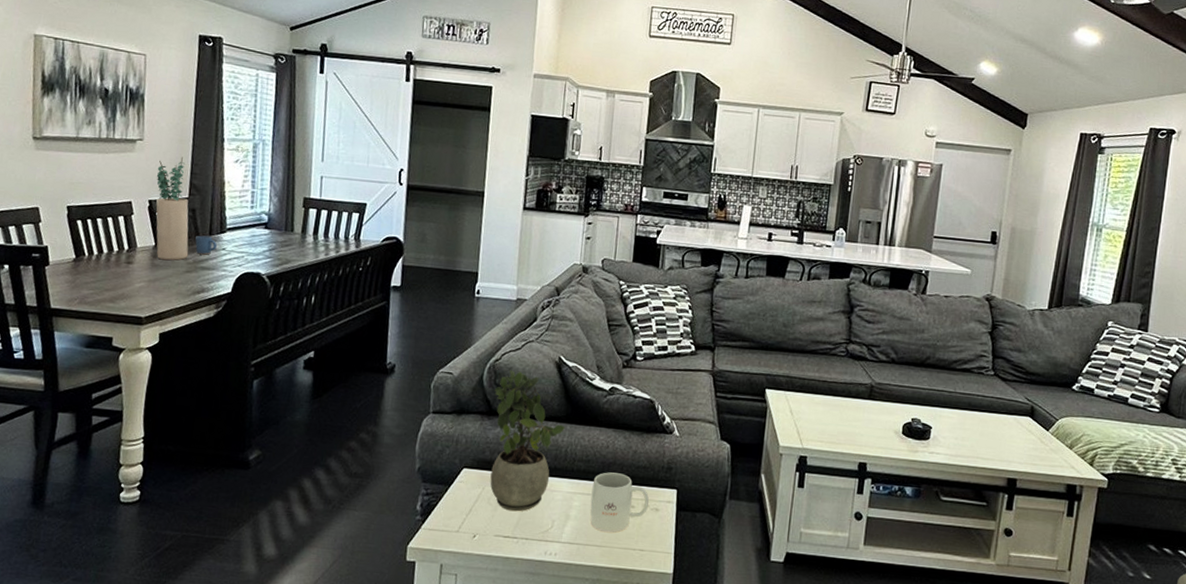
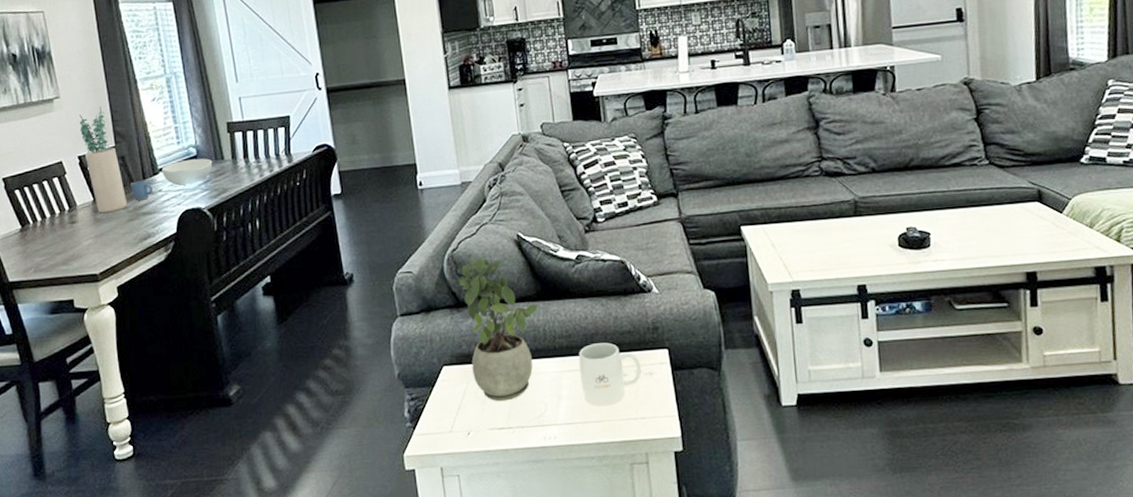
bowl: none [229,224,282,249] -> present [162,158,213,186]

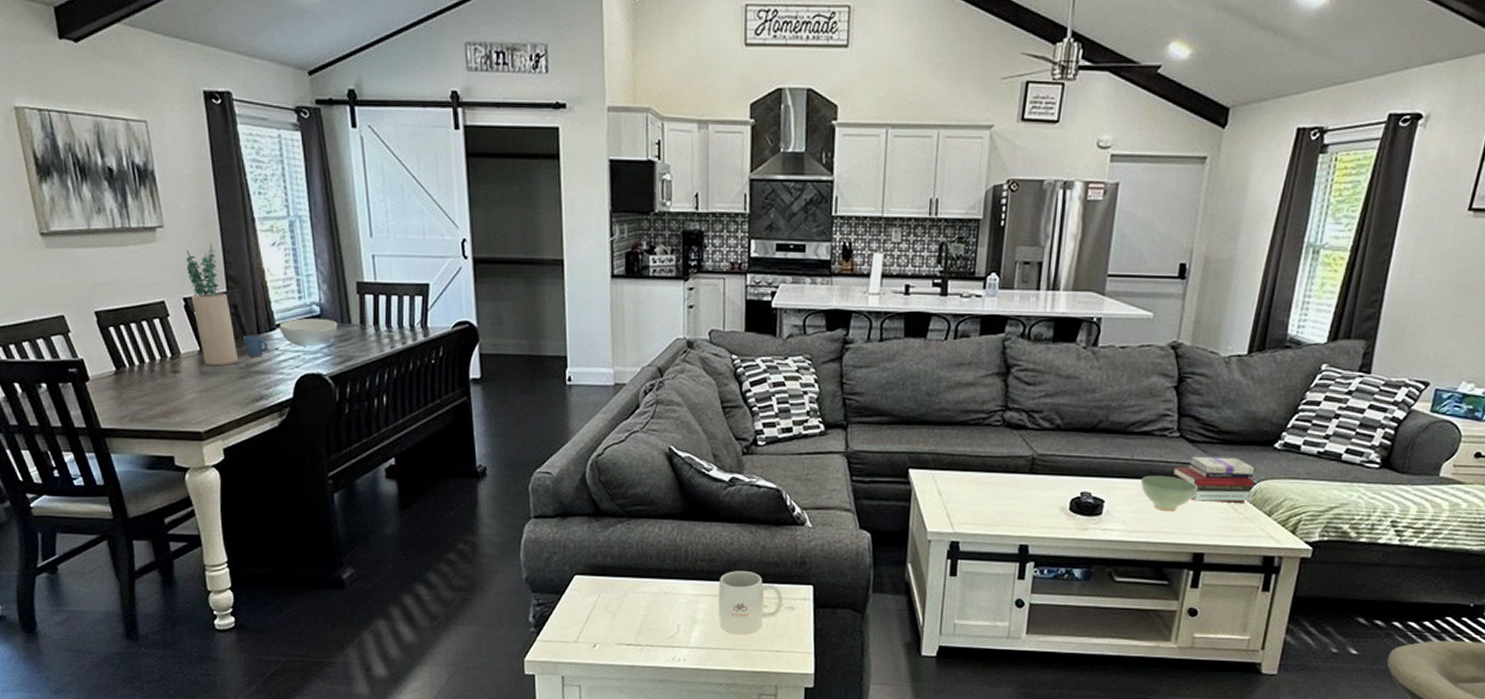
potted plant: present [458,256,539,402] -> none [600,465,684,618]
bowl: none [960,202,1017,236] -> present [1140,475,1198,512]
books: none [989,176,1072,223] -> present [1172,456,1254,503]

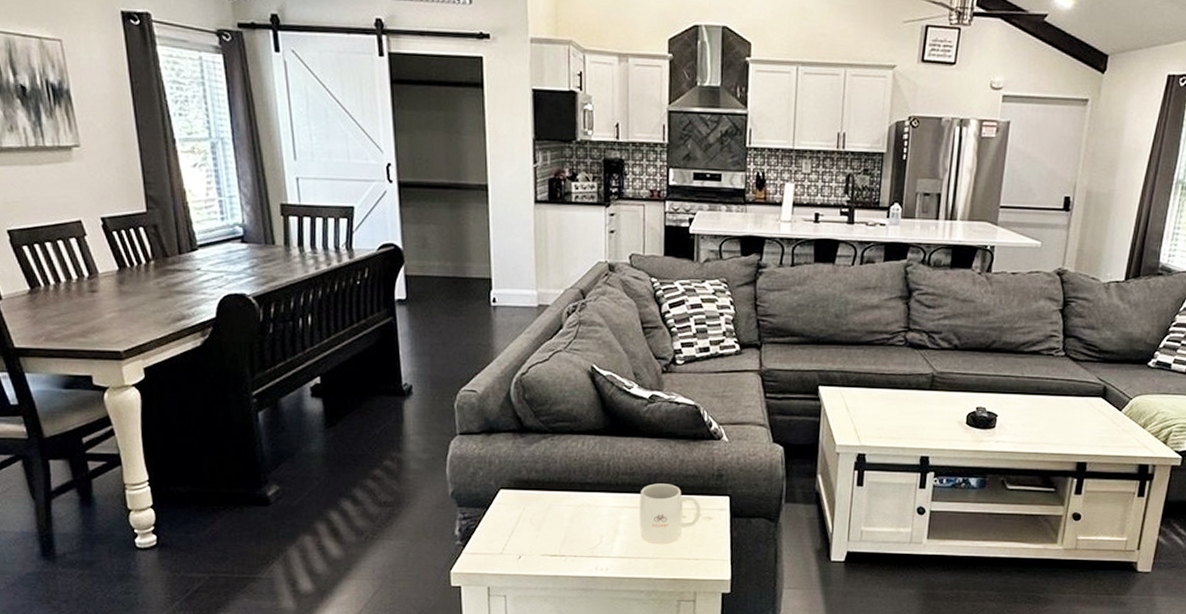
vase: present [185,243,239,367] -> none [103,163,160,286]
mug: present [243,335,268,357] -> none [164,255,190,277]
bowl: present [279,318,338,347] -> none [201,239,262,267]
bowl: present [1140,475,1198,512] -> none [1030,391,1082,425]
books: present [1172,456,1254,503] -> none [1058,373,1131,416]

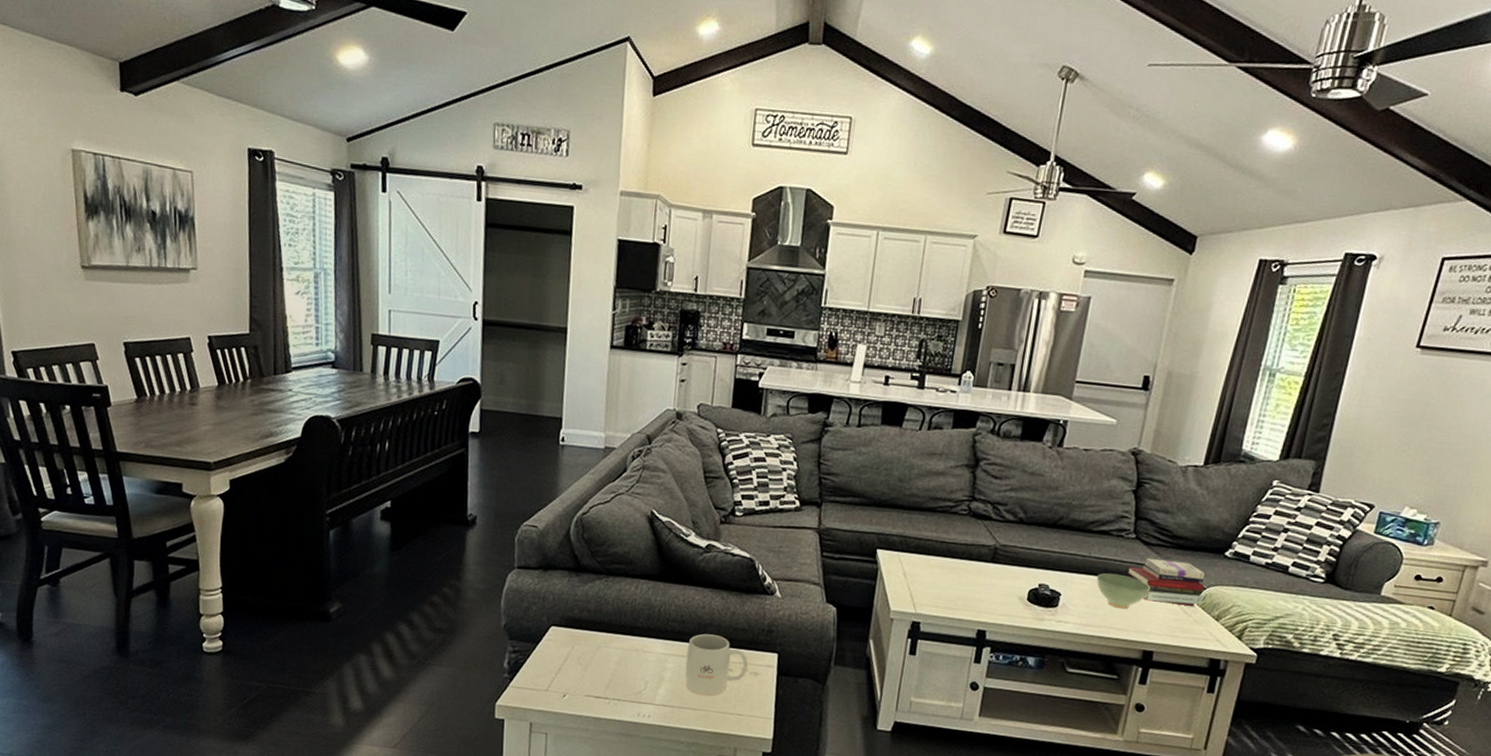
bowl: none [1030,391,1082,425] -> present [1096,573,1151,609]
books: none [1058,373,1131,416] -> present [1126,557,1205,606]

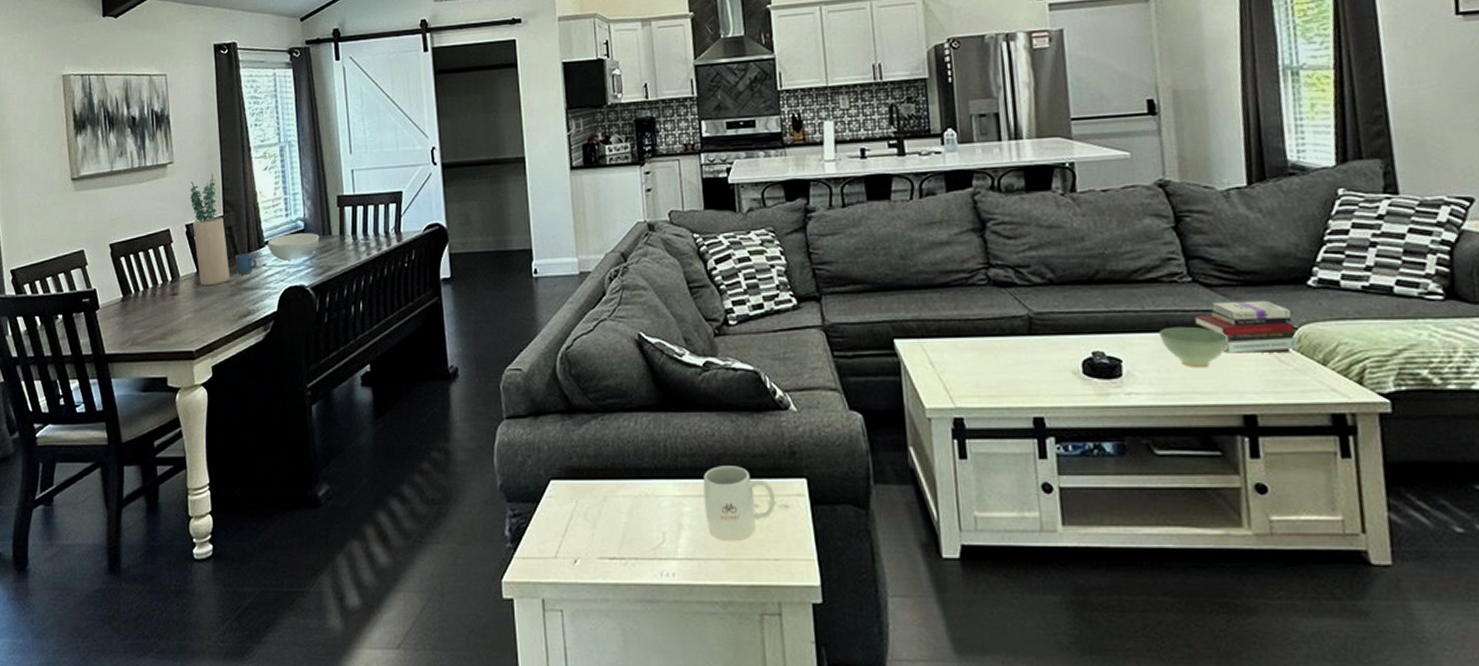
vase: none [214,287,254,403] -> present [190,173,231,287]
mug: none [260,375,283,397] -> present [235,253,257,275]
bowl: none [295,363,350,391] -> present [268,233,320,261]

